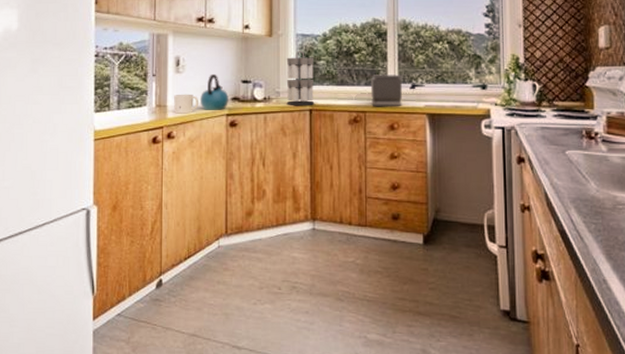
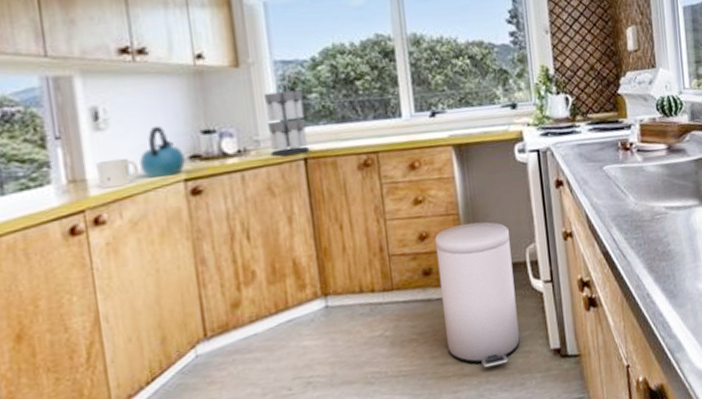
toaster: present [370,74,402,107] -> none [380,101,422,145]
pedal bin: none [405,181,472,312] -> present [434,221,520,368]

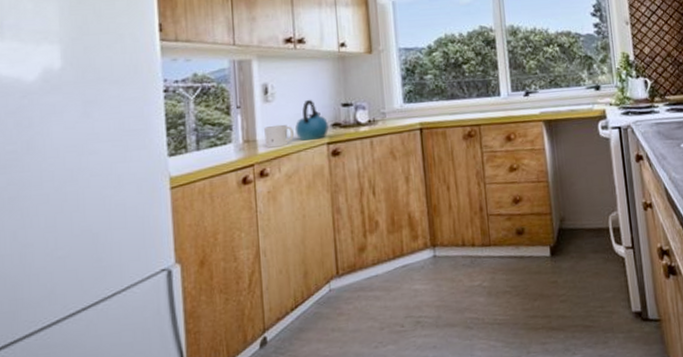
spice rack: present [263,82,310,157] -> none [390,65,425,127]
pedal bin: present [434,221,520,368] -> none [527,189,603,324]

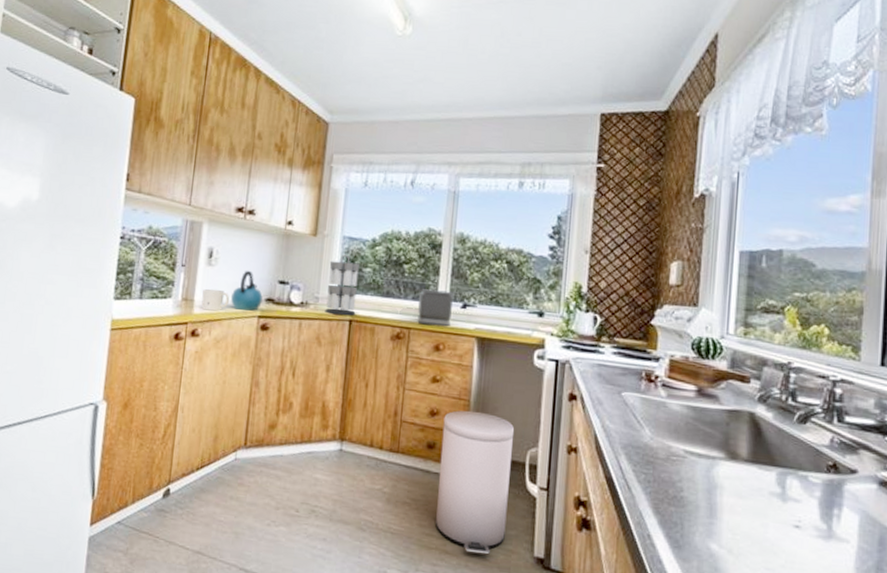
spice rack: none [390,65,425,127] -> present [324,254,359,316]
toaster: none [482,83,517,119] -> present [417,289,453,327]
pedal bin: none [527,189,603,324] -> present [435,410,515,555]

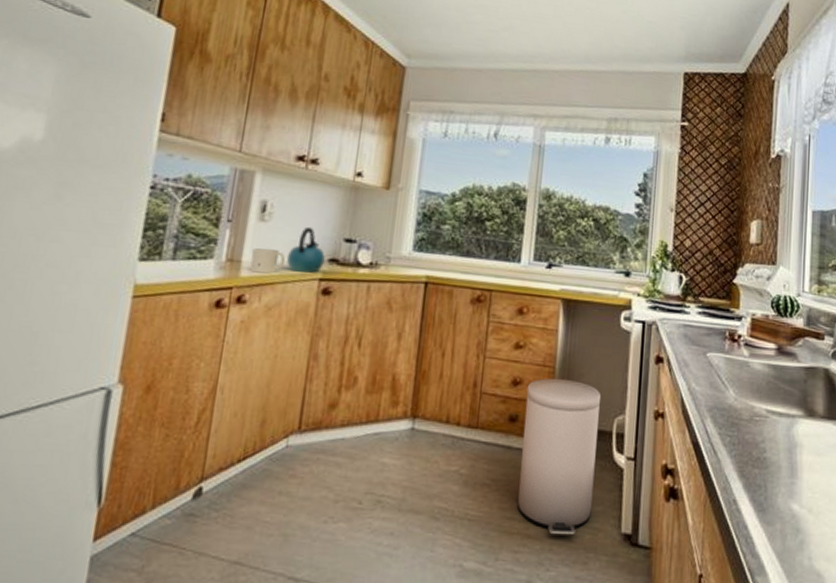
spice rack: present [324,254,359,316] -> none [397,209,437,278]
toaster: present [417,289,453,327] -> none [500,247,538,289]

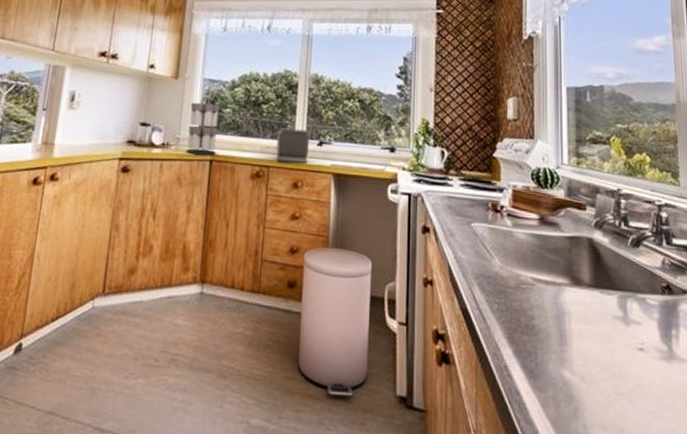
mug: present [250,247,285,274] -> none [61,131,90,155]
kettle: present [286,226,325,273] -> none [91,113,124,153]
spice rack: none [397,209,437,278] -> present [185,95,219,156]
toaster: none [500,247,538,289] -> present [276,128,309,165]

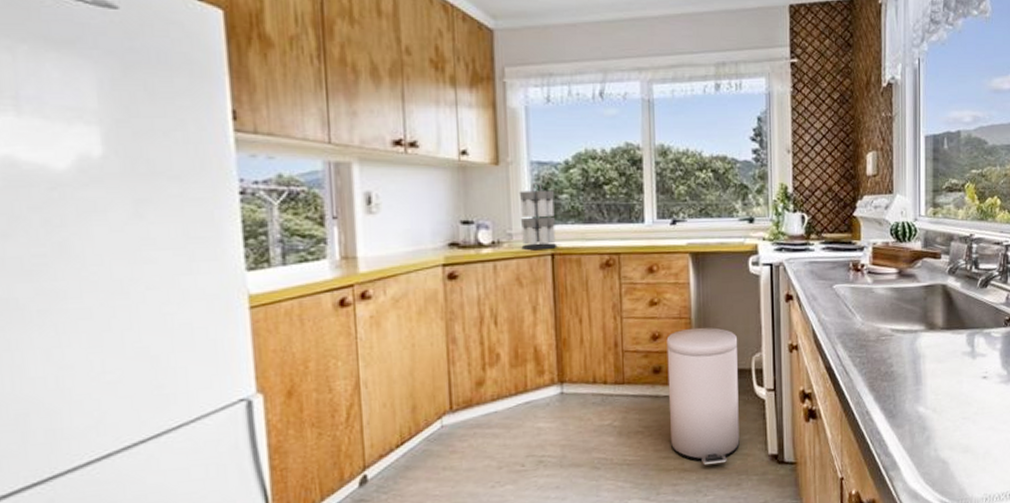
toaster: present [276,128,309,165] -> none [624,209,662,248]

